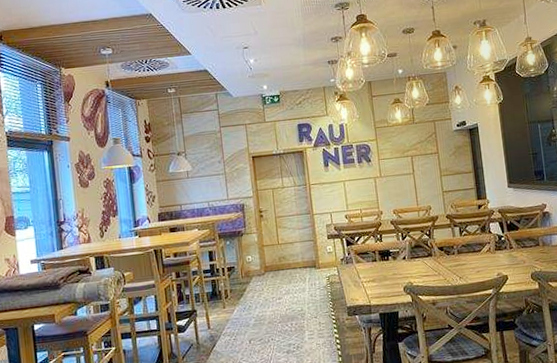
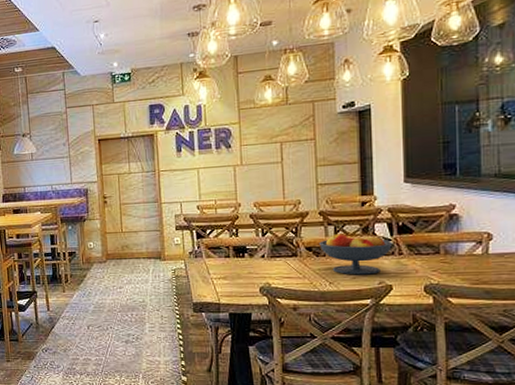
fruit bowl: none [449,233,505,269] -> present [319,234,393,275]

